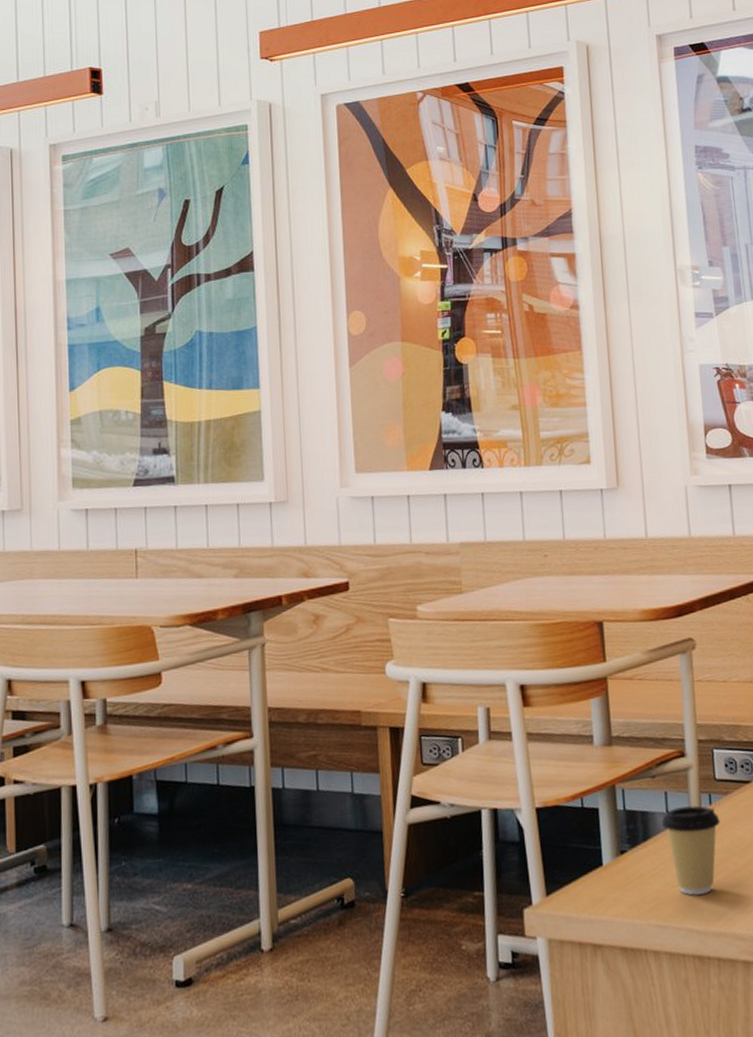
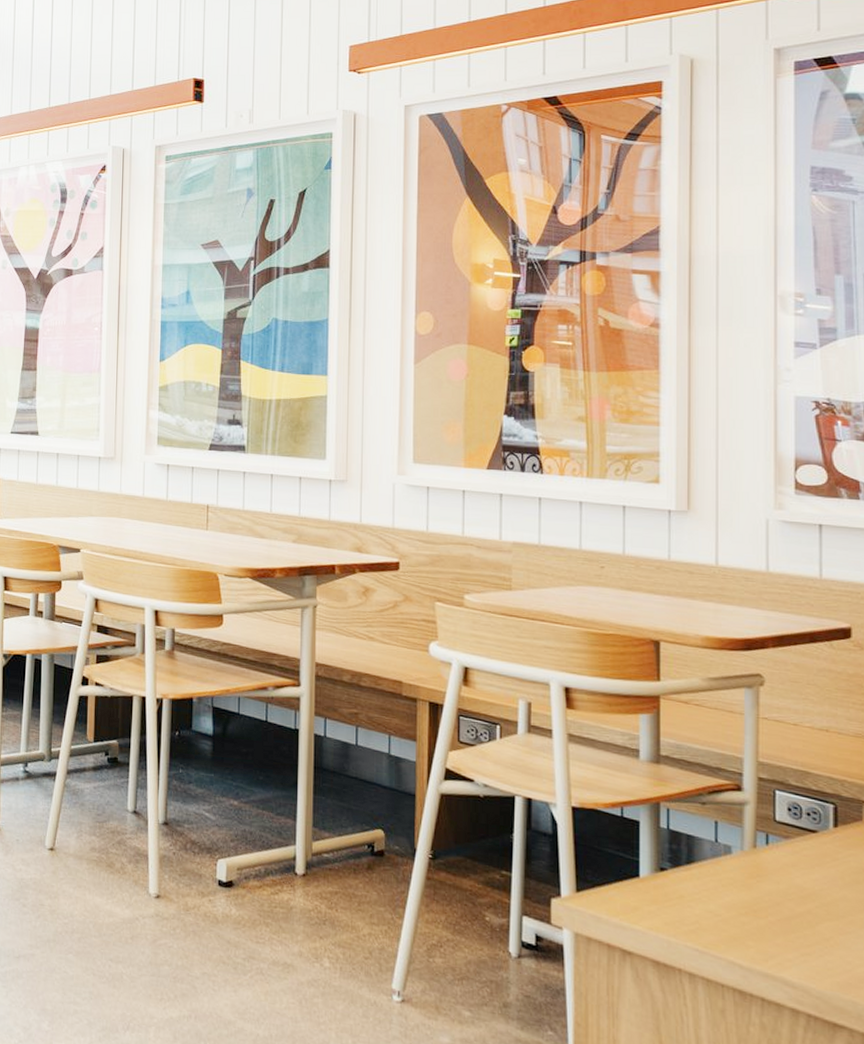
coffee cup: present [661,805,720,895] -> none [709,839,777,932]

